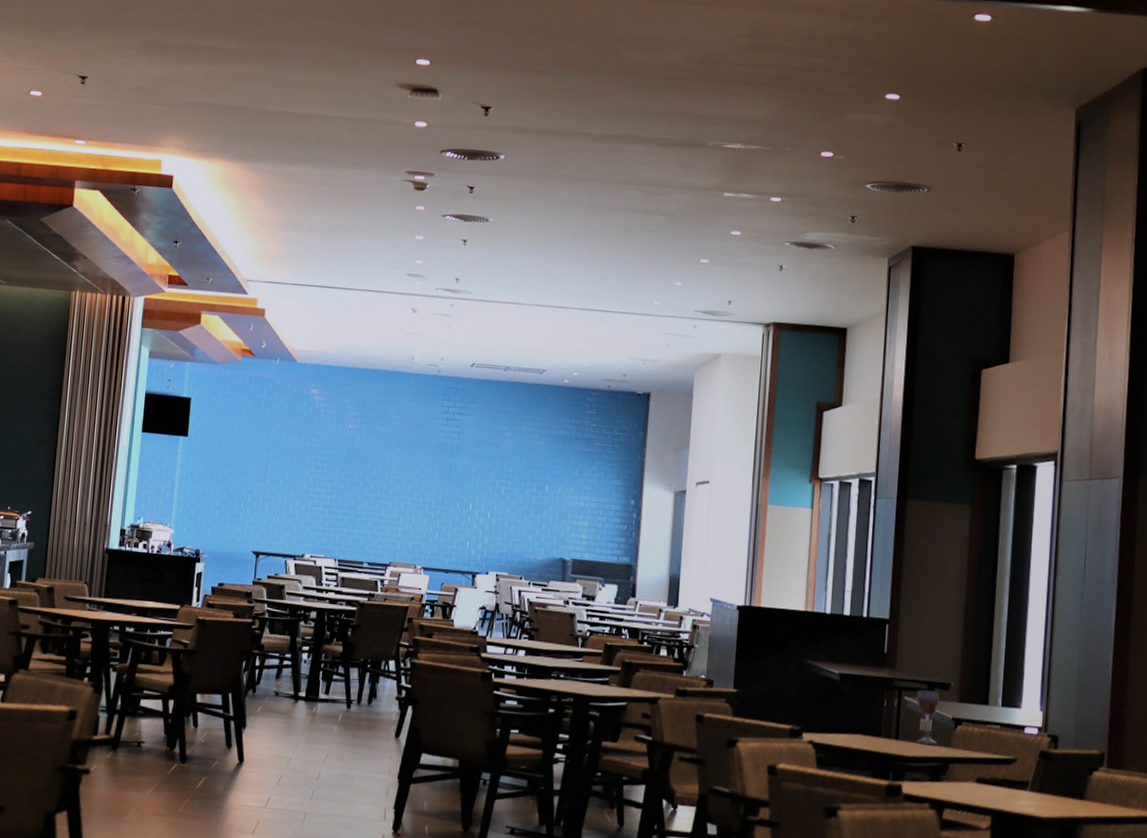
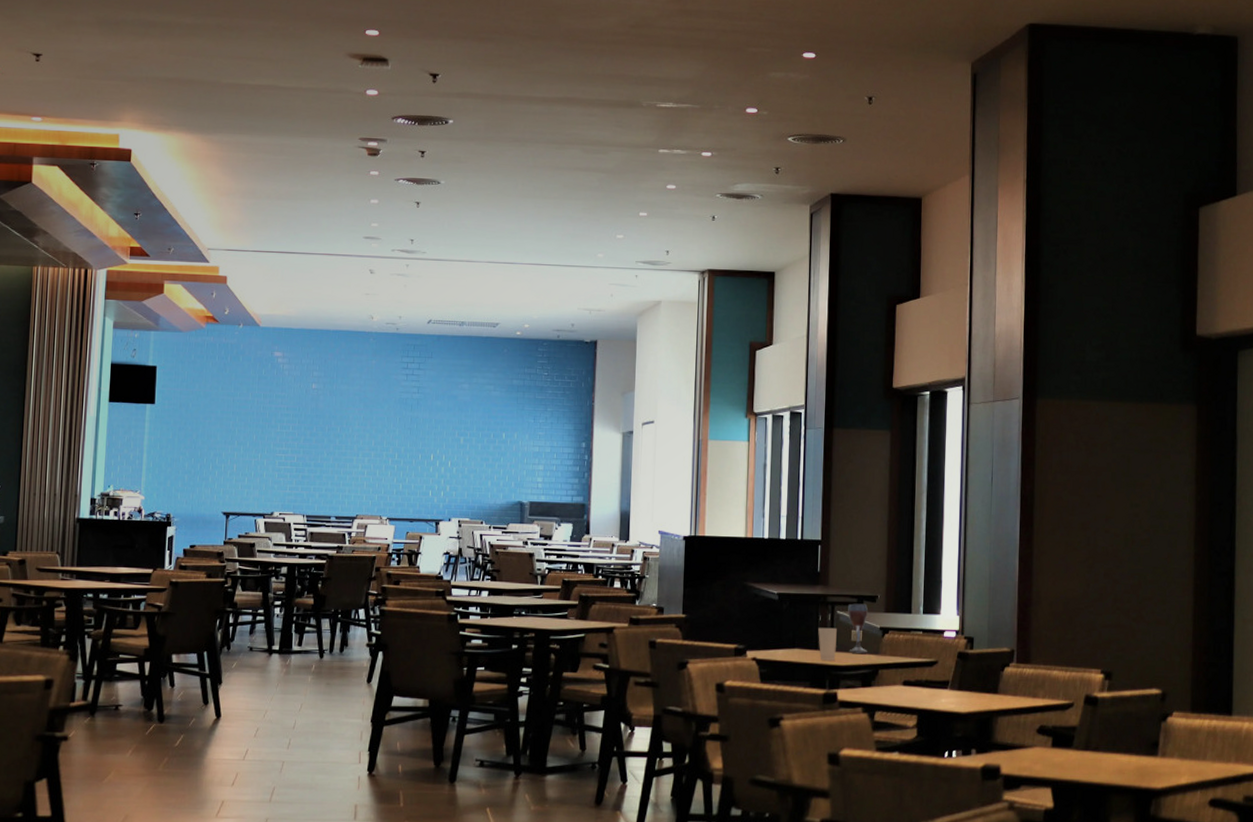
cup: none [882,713,904,750] -> present [818,627,837,661]

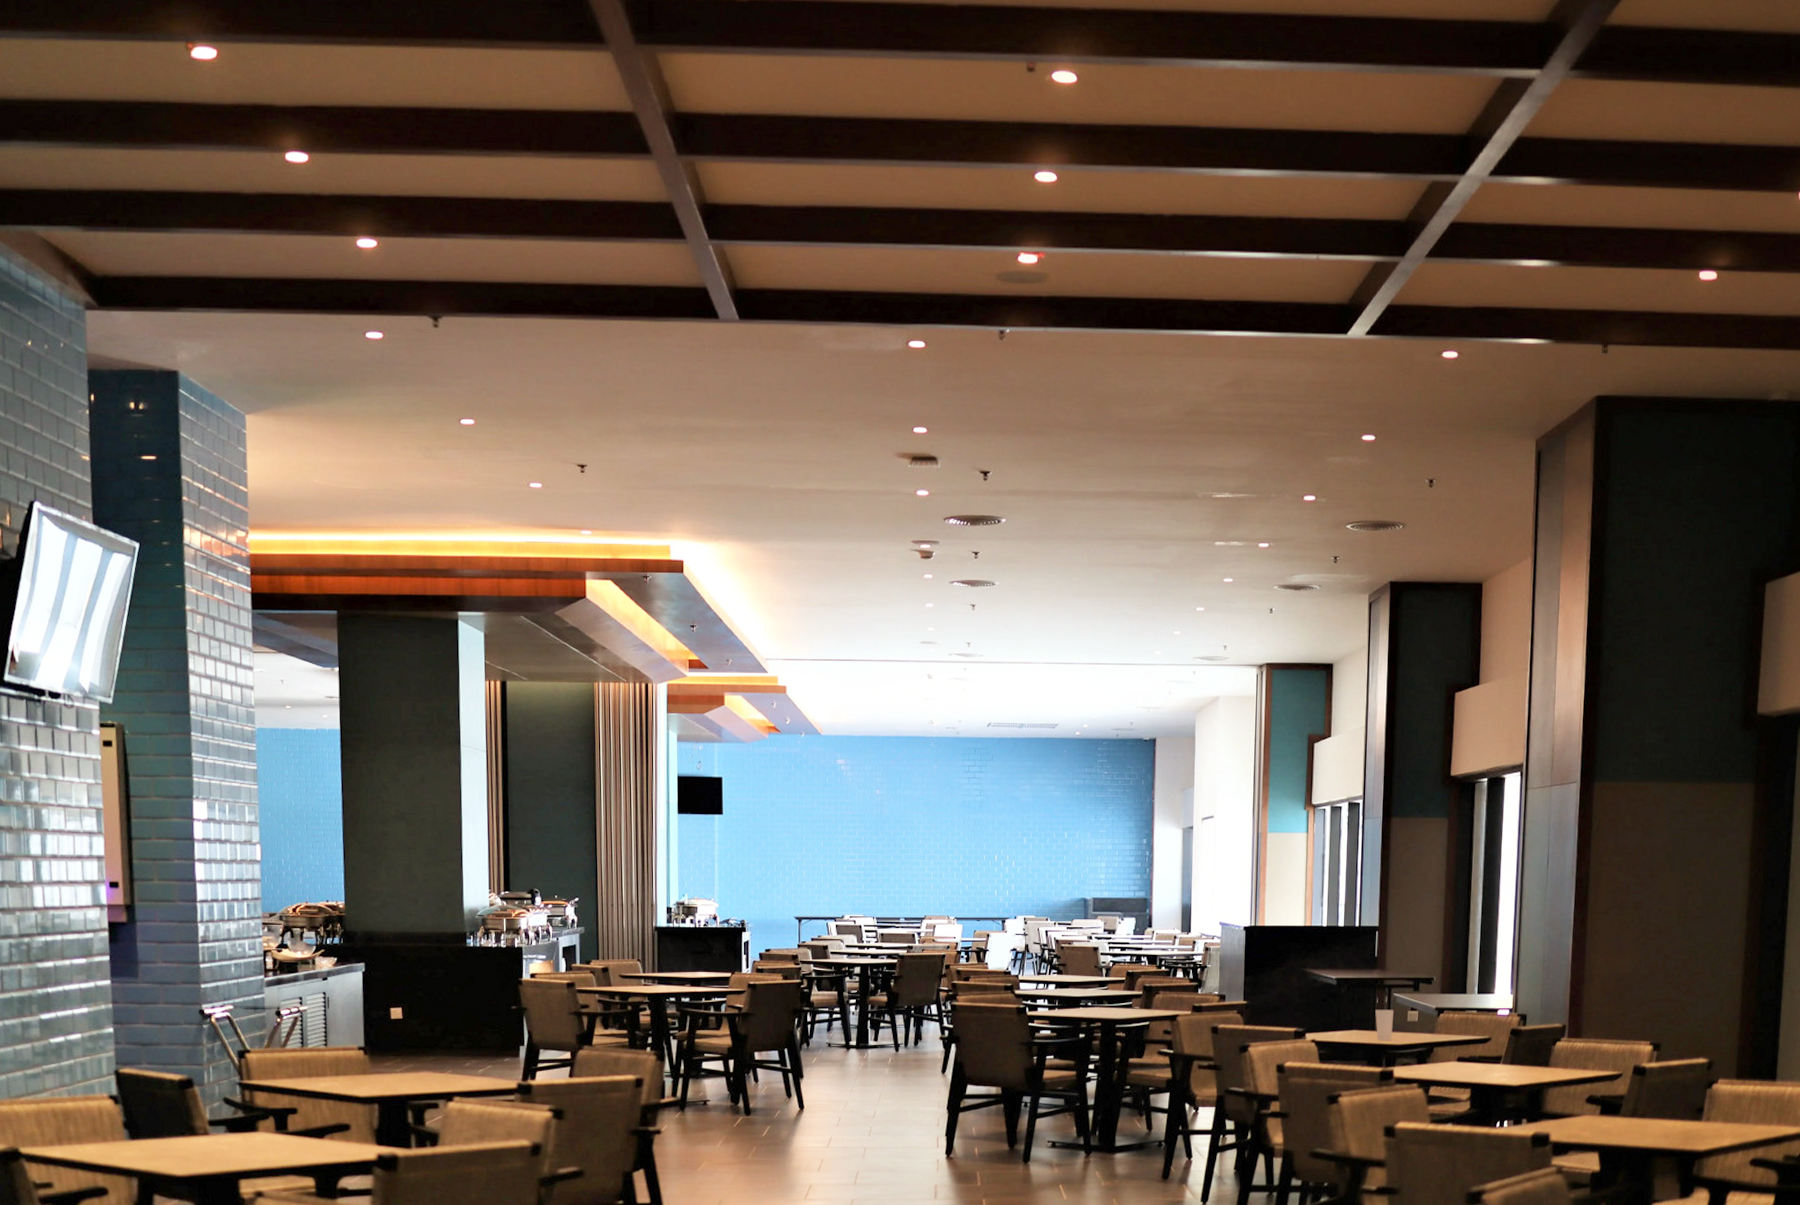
cup: present [848,603,868,653] -> none [1404,986,1424,1033]

